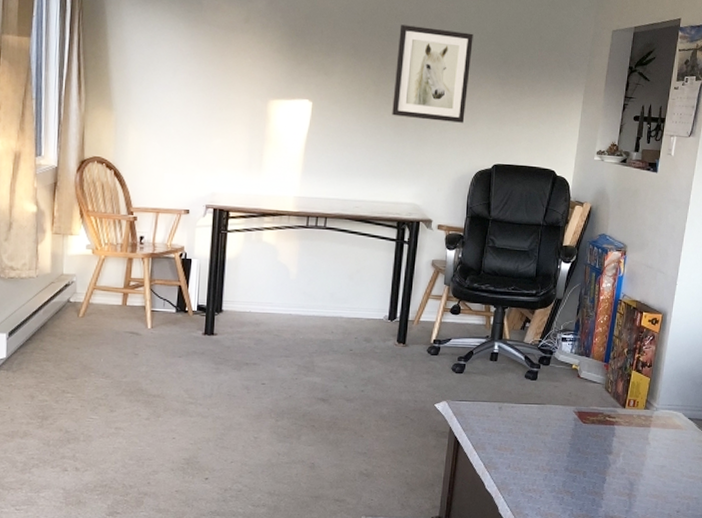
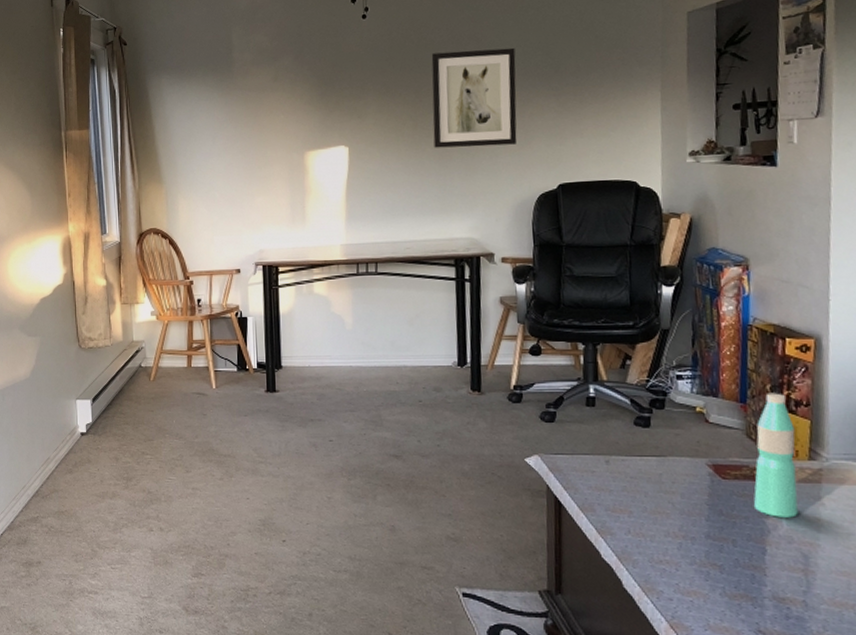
water bottle: none [602,355,639,454] -> present [753,393,798,518]

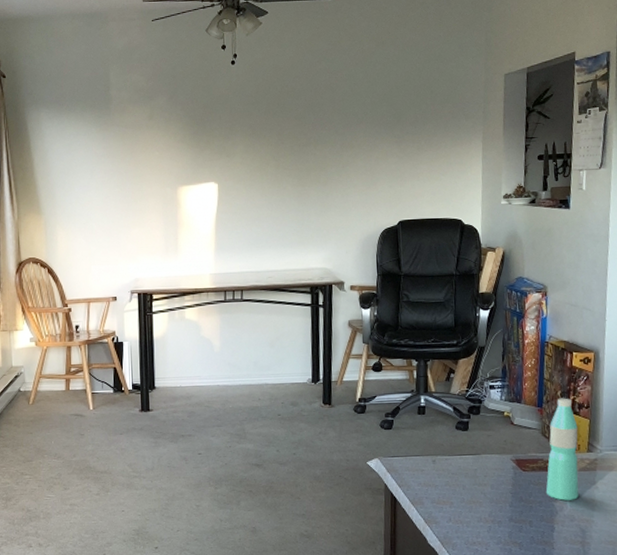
wall art: present [431,47,517,148] -> none [292,98,365,187]

